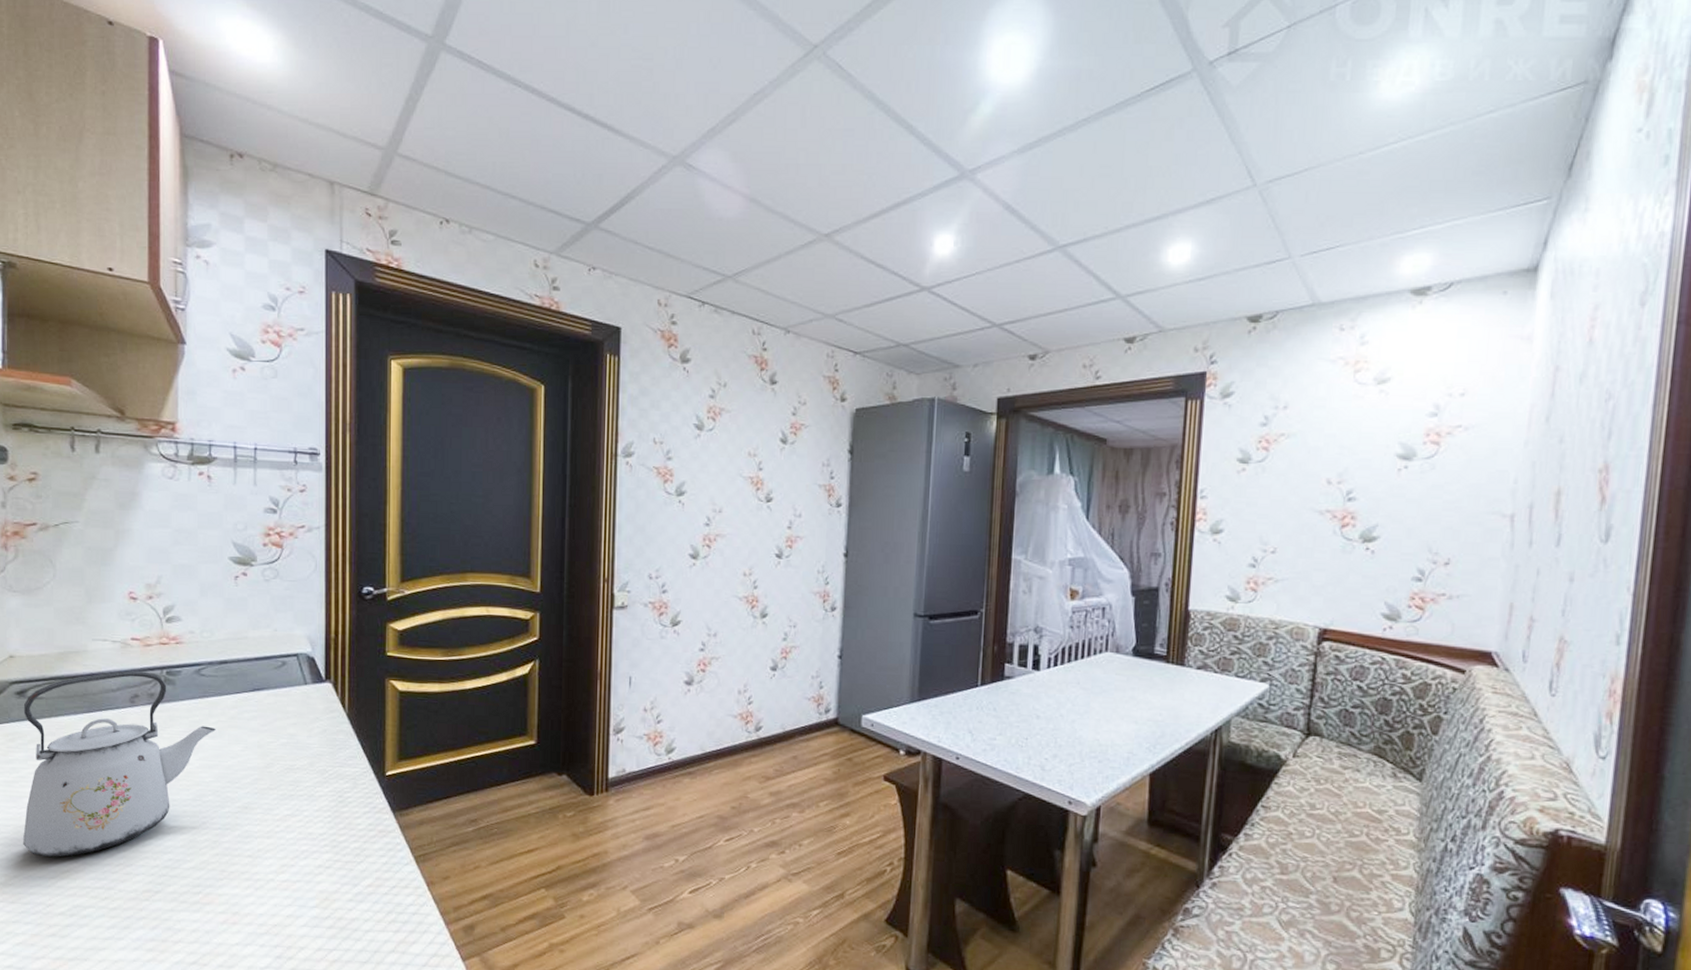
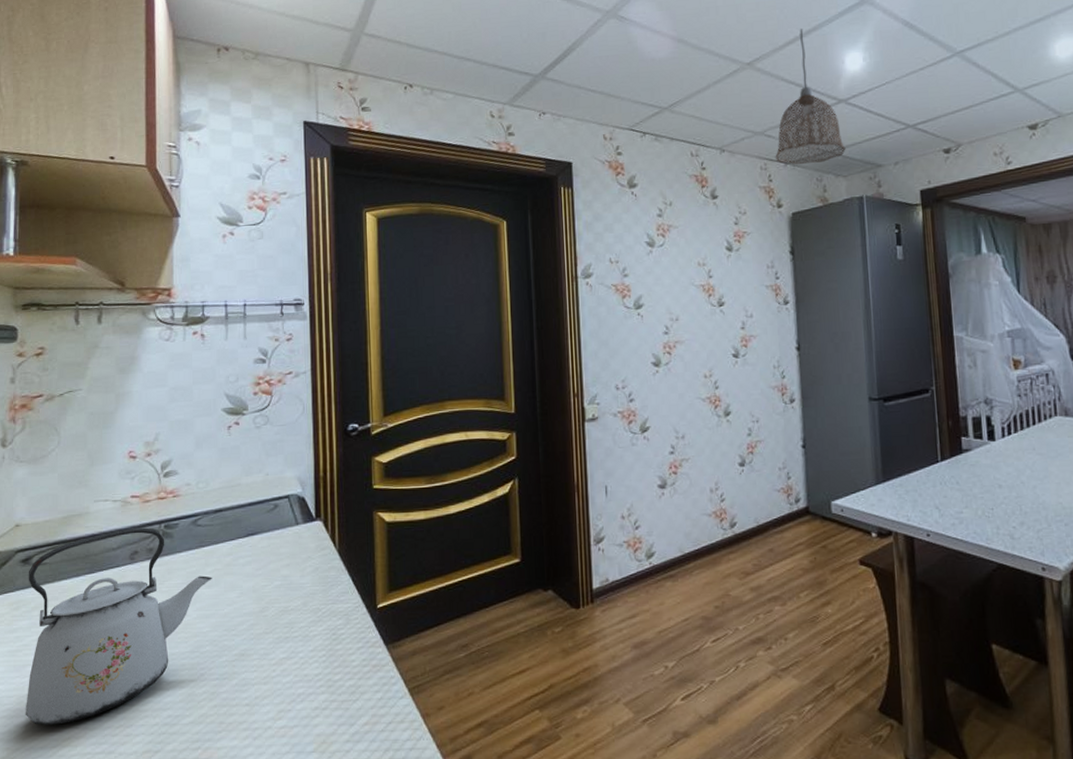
pendant lamp: none [844,201,923,356] -> present [775,29,846,165]

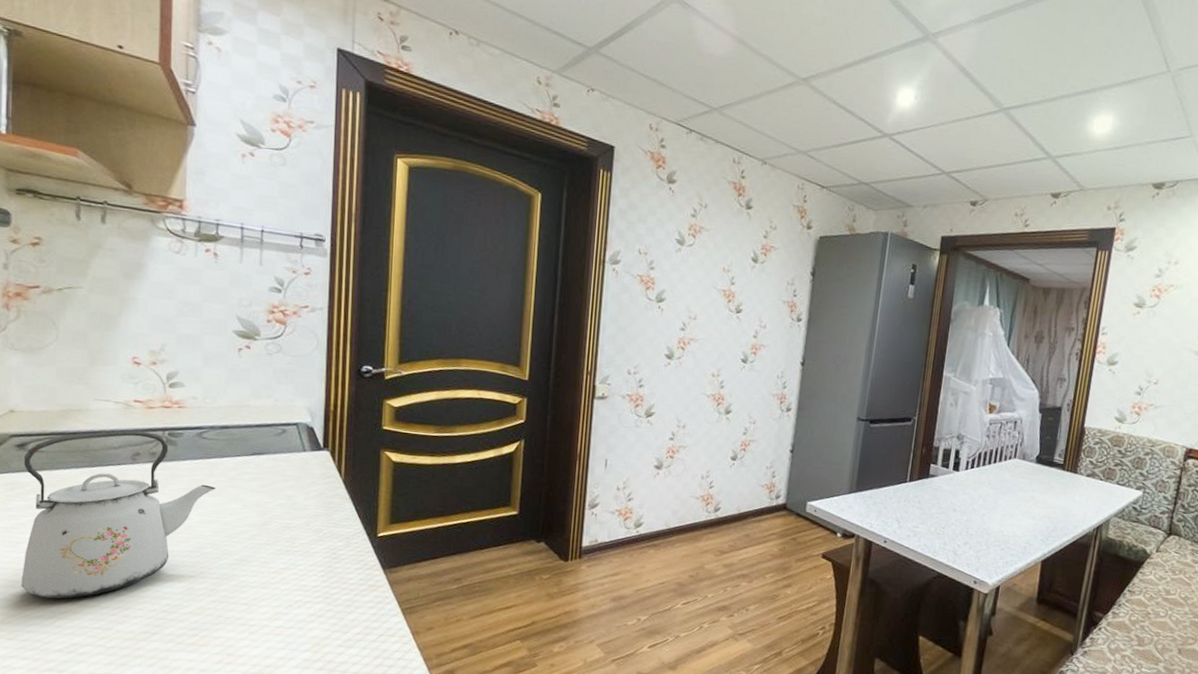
pendant lamp: present [775,29,846,165] -> none [813,53,882,192]

